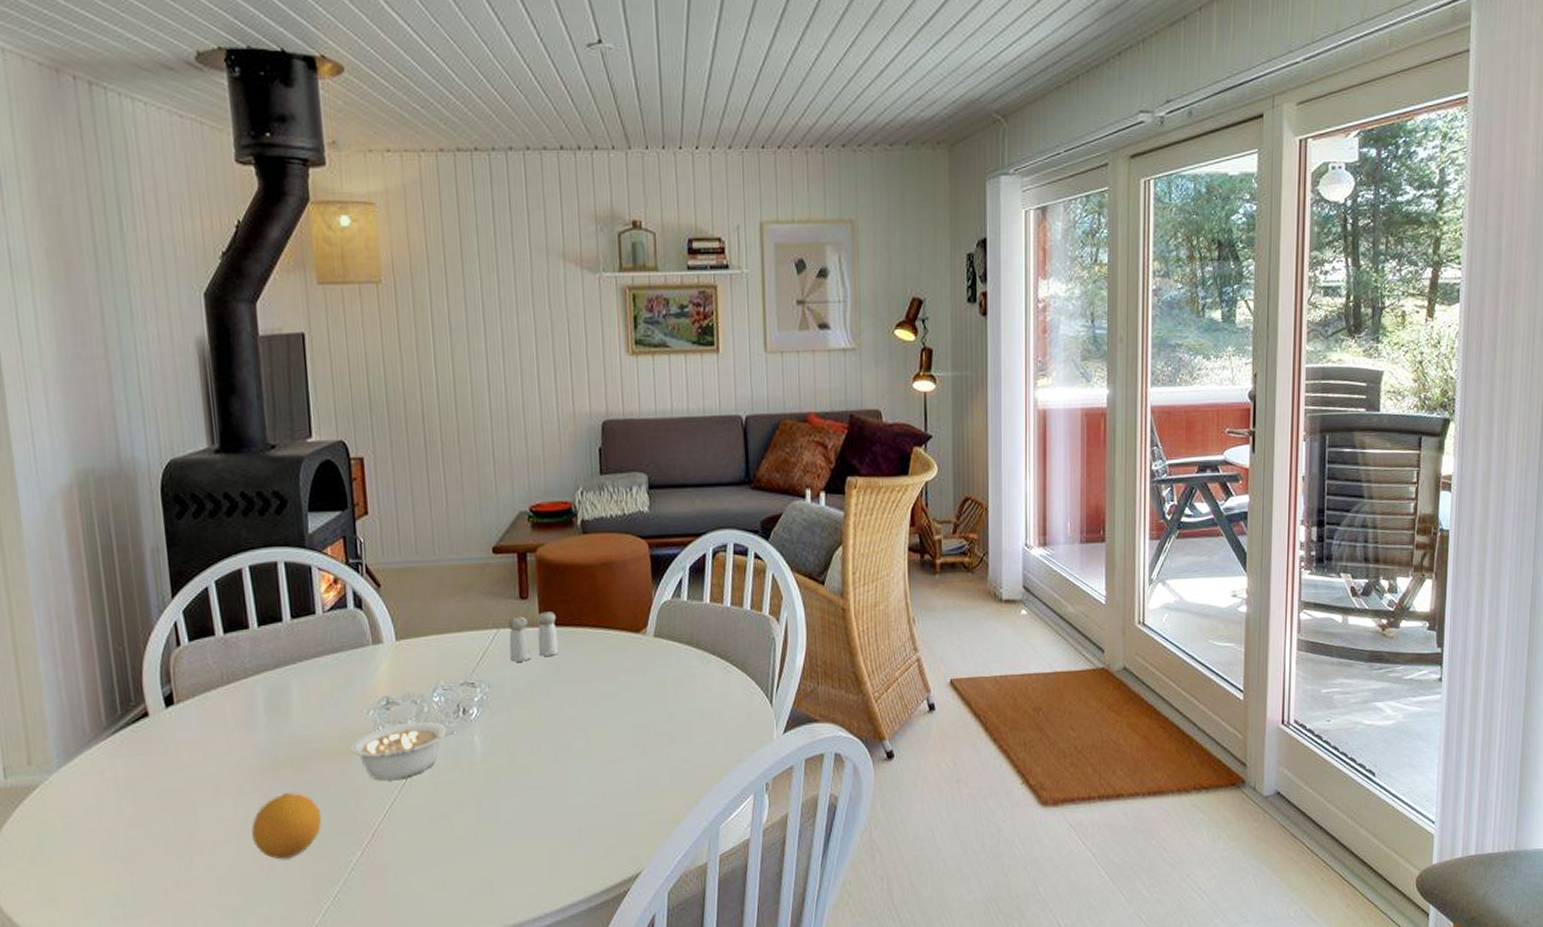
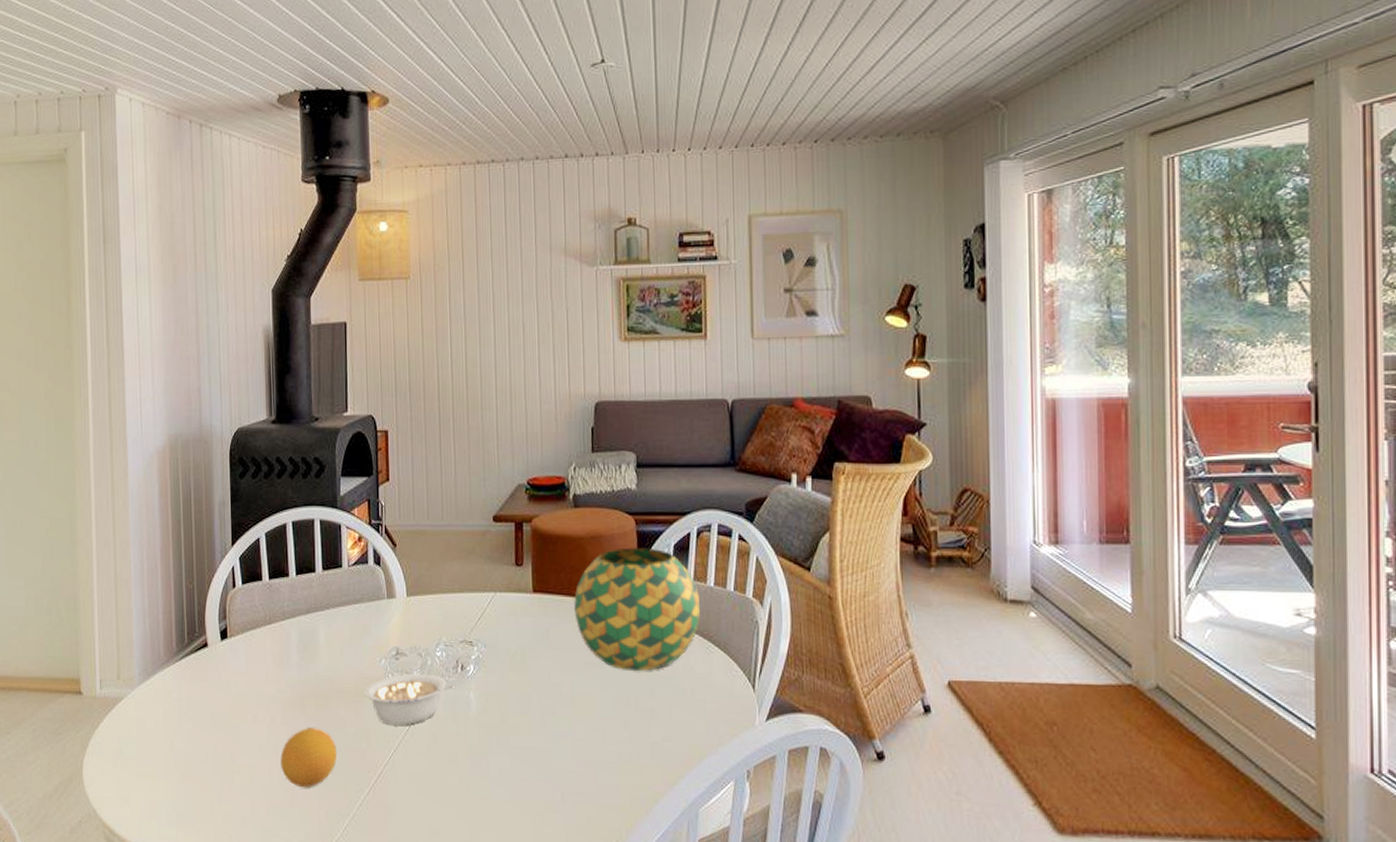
salt and pepper shaker: present [508,611,559,662] -> none [504,579,549,625]
decorative ball: none [585,571,718,698] -> present [574,547,701,672]

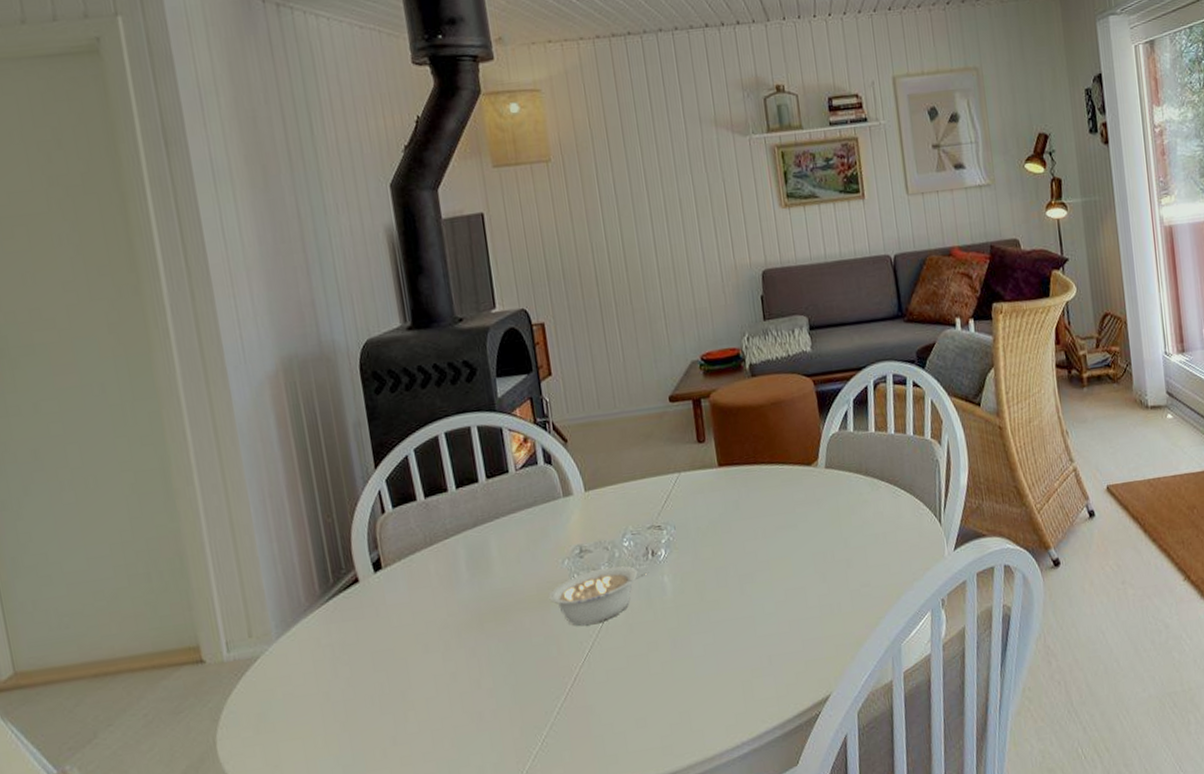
fruit: present [280,728,338,787] -> none [460,644,526,709]
decorative ball: present [574,547,701,672] -> none [760,406,885,527]

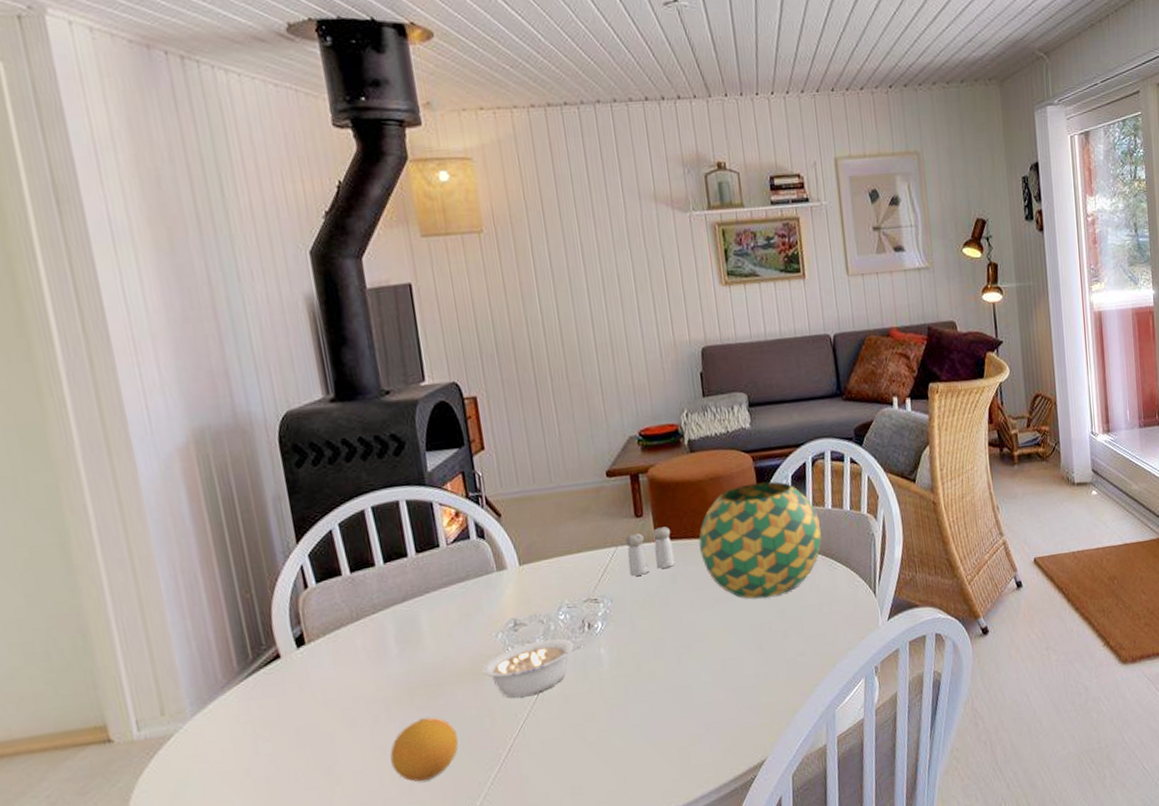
fruit: none [460,644,526,709] -> present [390,717,459,782]
salt and pepper shaker: none [688,452,737,503] -> present [625,526,675,576]
decorative ball: none [760,406,885,527] -> present [699,481,822,599]

